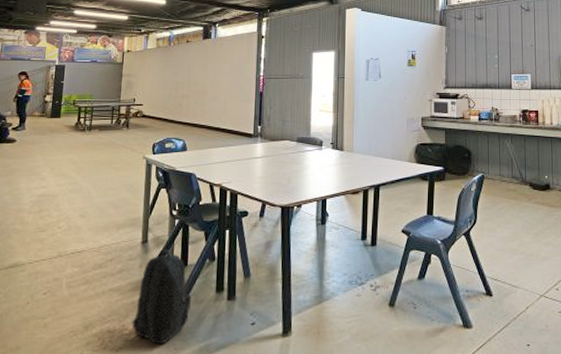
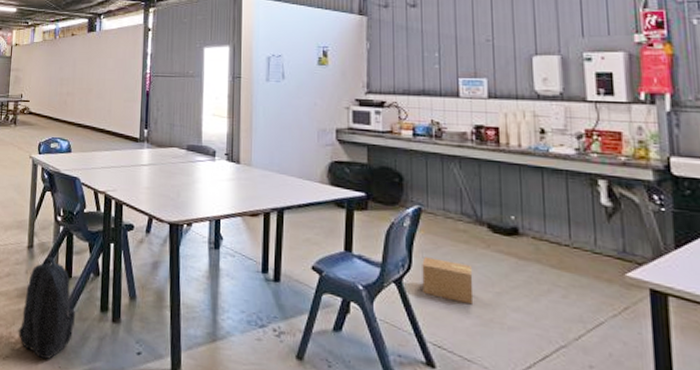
cardboard box: none [484,213,520,245] -> present [422,257,474,305]

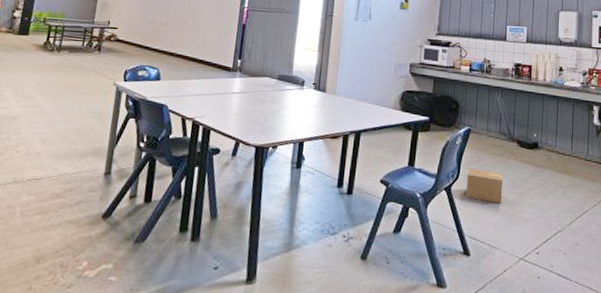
backpack: present [18,256,76,360] -> none [87,182,154,284]

